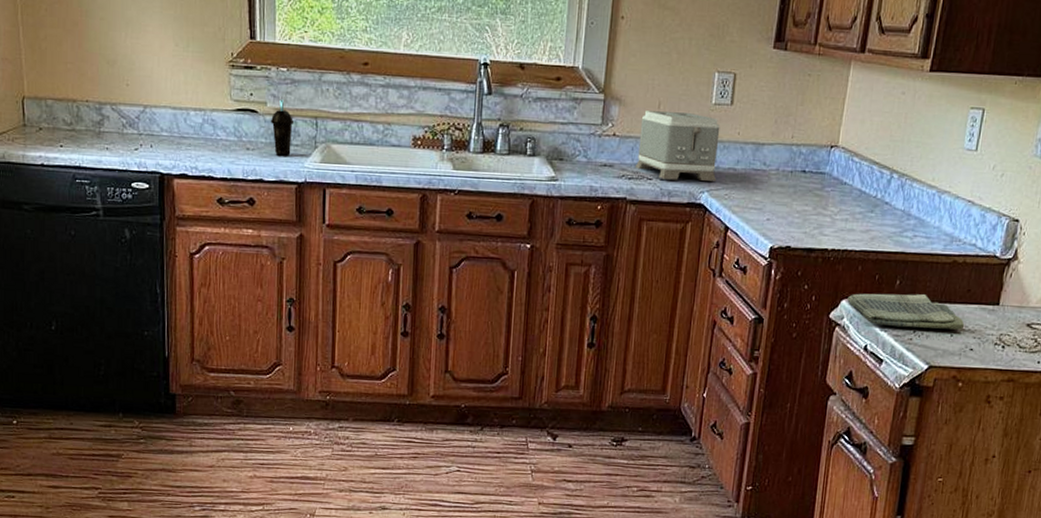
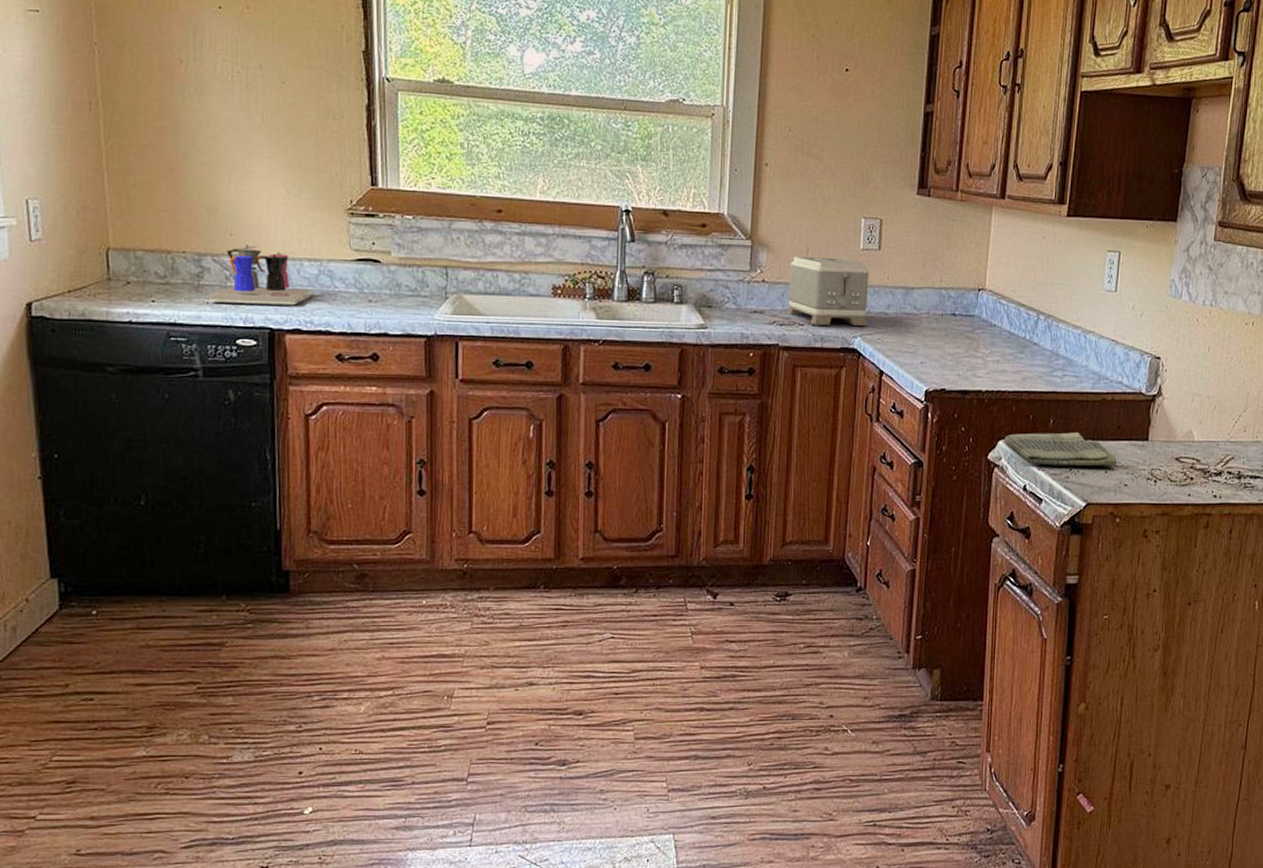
coffee maker: none [109,95,196,152] -> present [210,245,311,306]
cup: present [270,99,295,156] -> none [394,248,422,308]

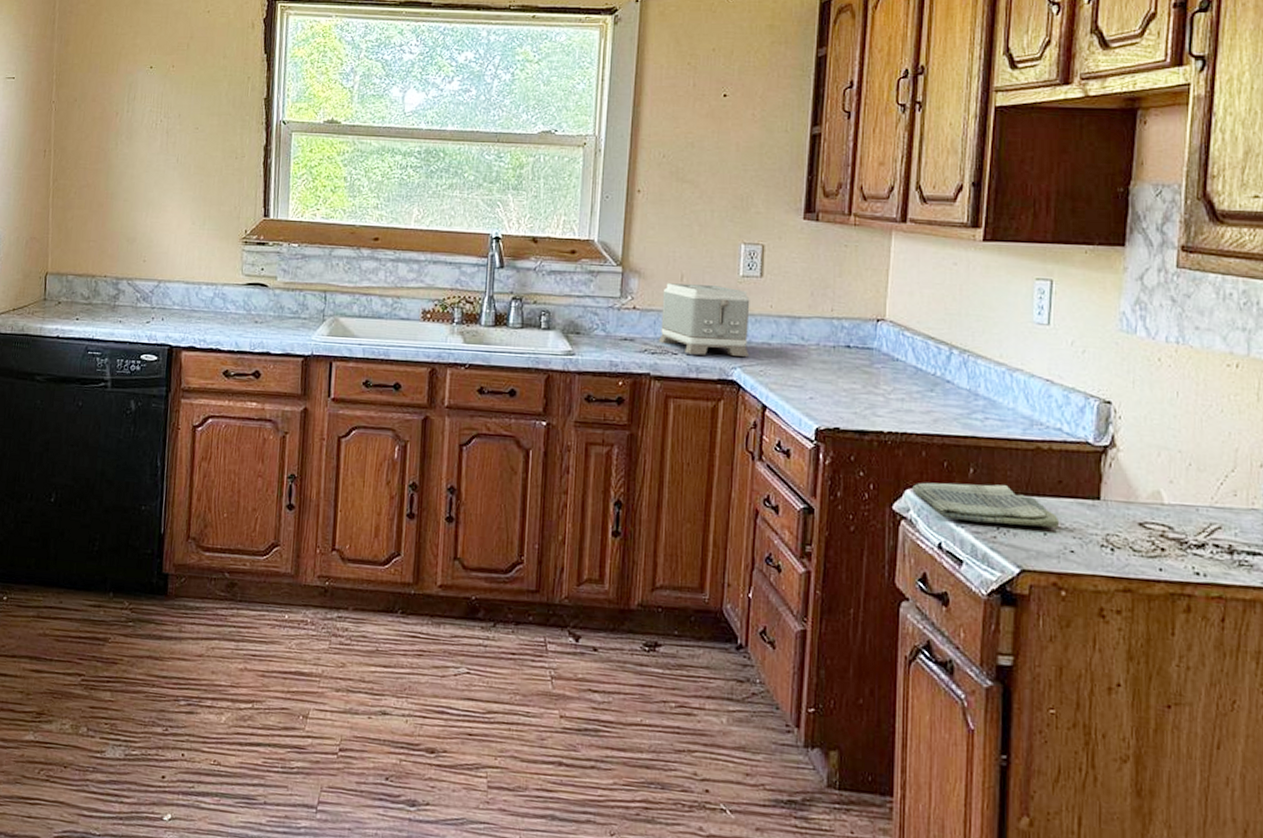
coffee maker: present [210,245,311,306] -> none [122,270,206,325]

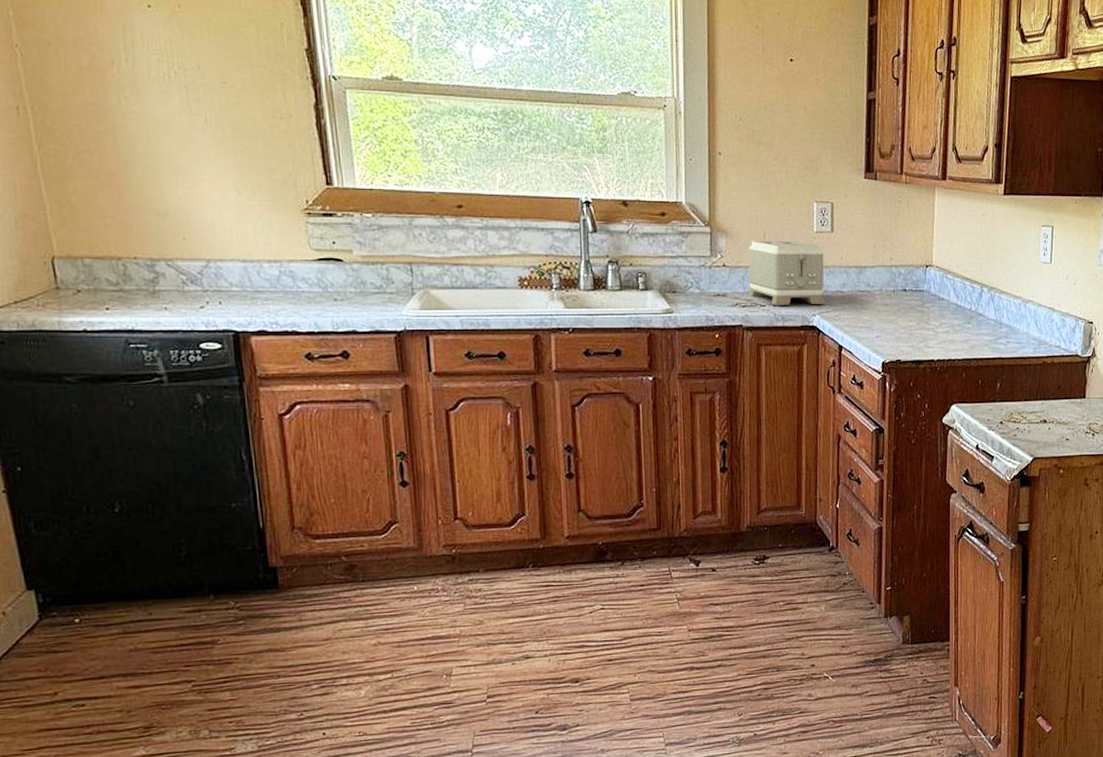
dish towel: present [912,482,1060,528] -> none [956,394,1059,426]

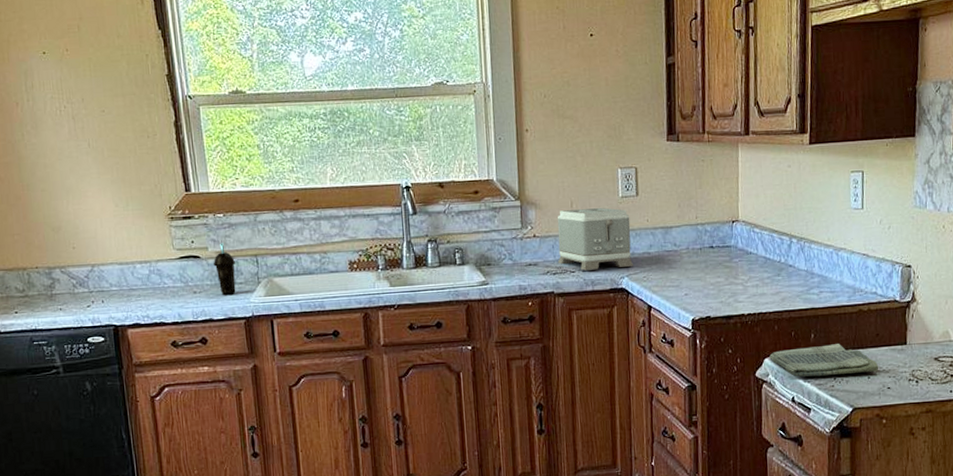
cup: none [358,246,386,305] -> present [213,243,236,295]
dish towel: none [956,394,1059,426] -> present [769,344,879,377]

